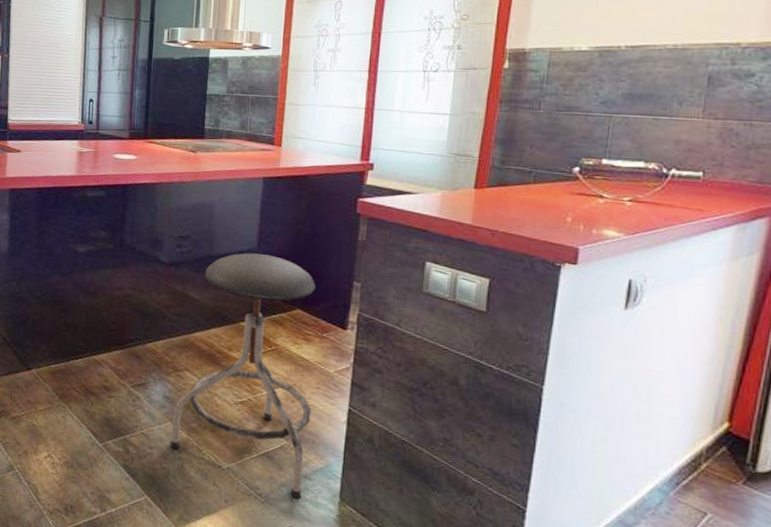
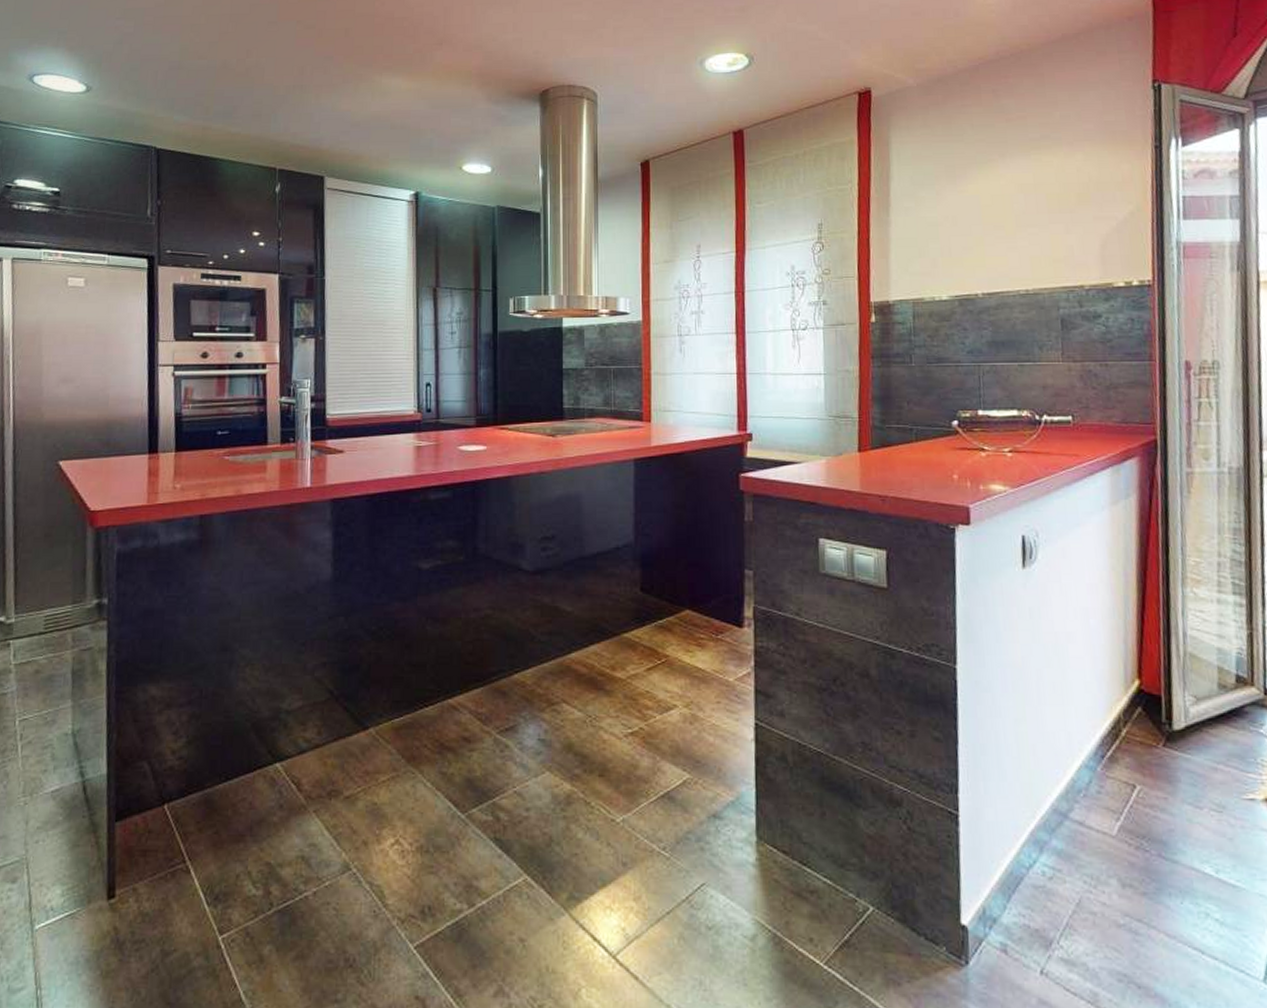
stool: present [170,253,317,499] -> none [550,549,714,846]

